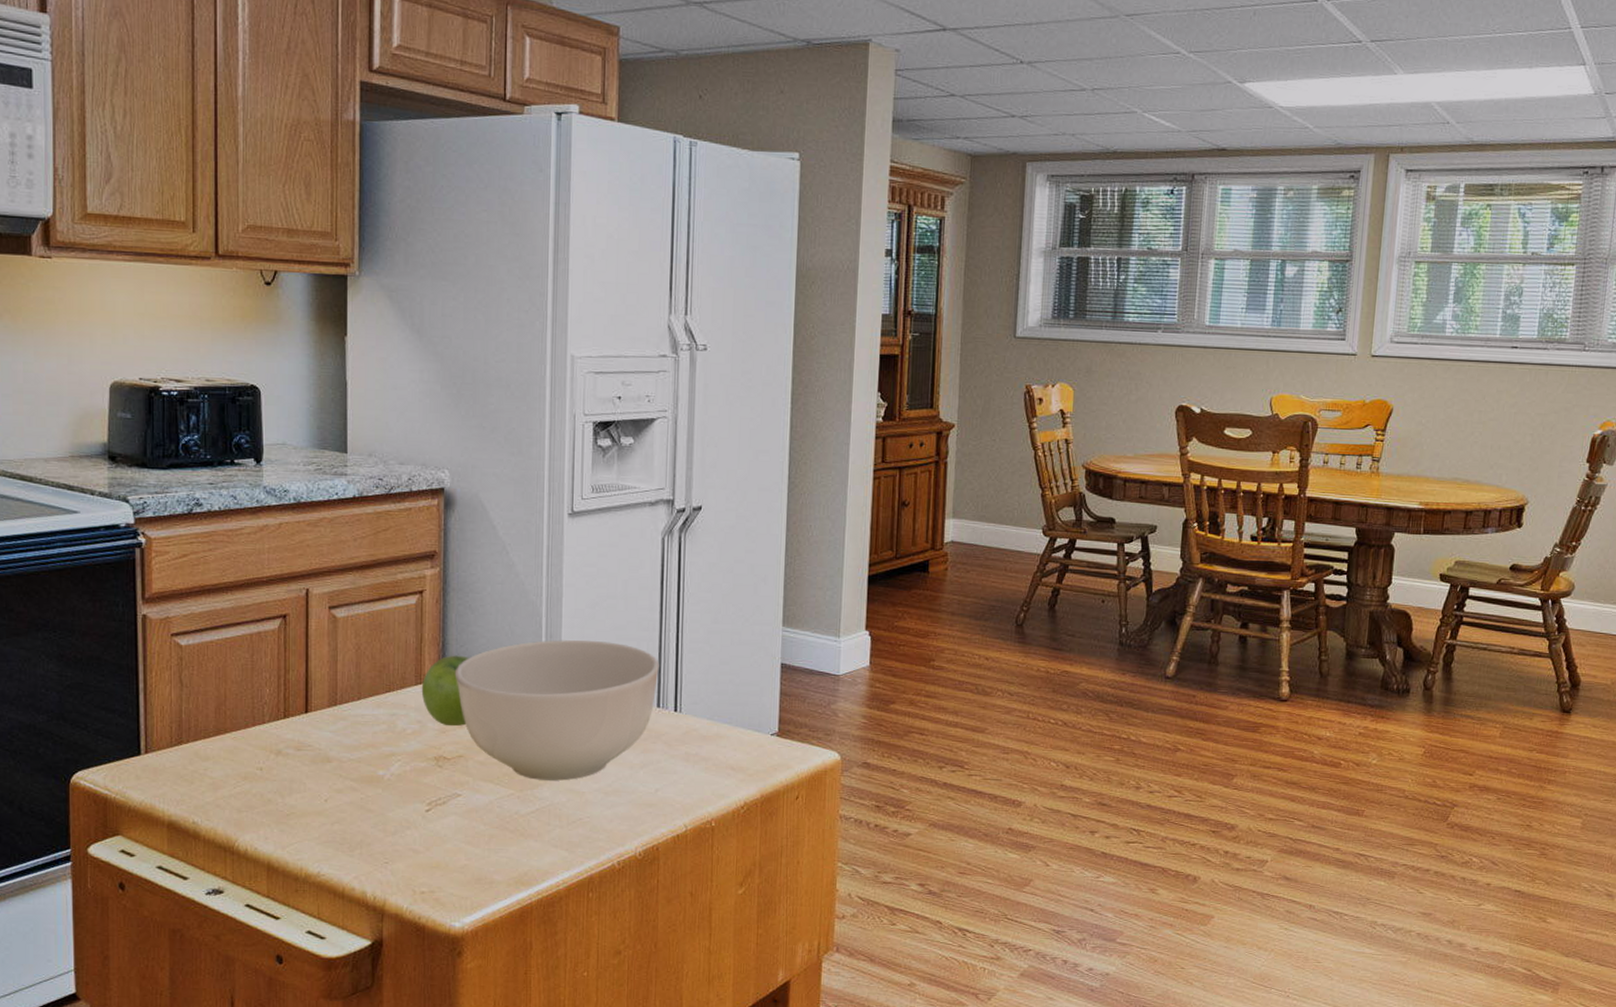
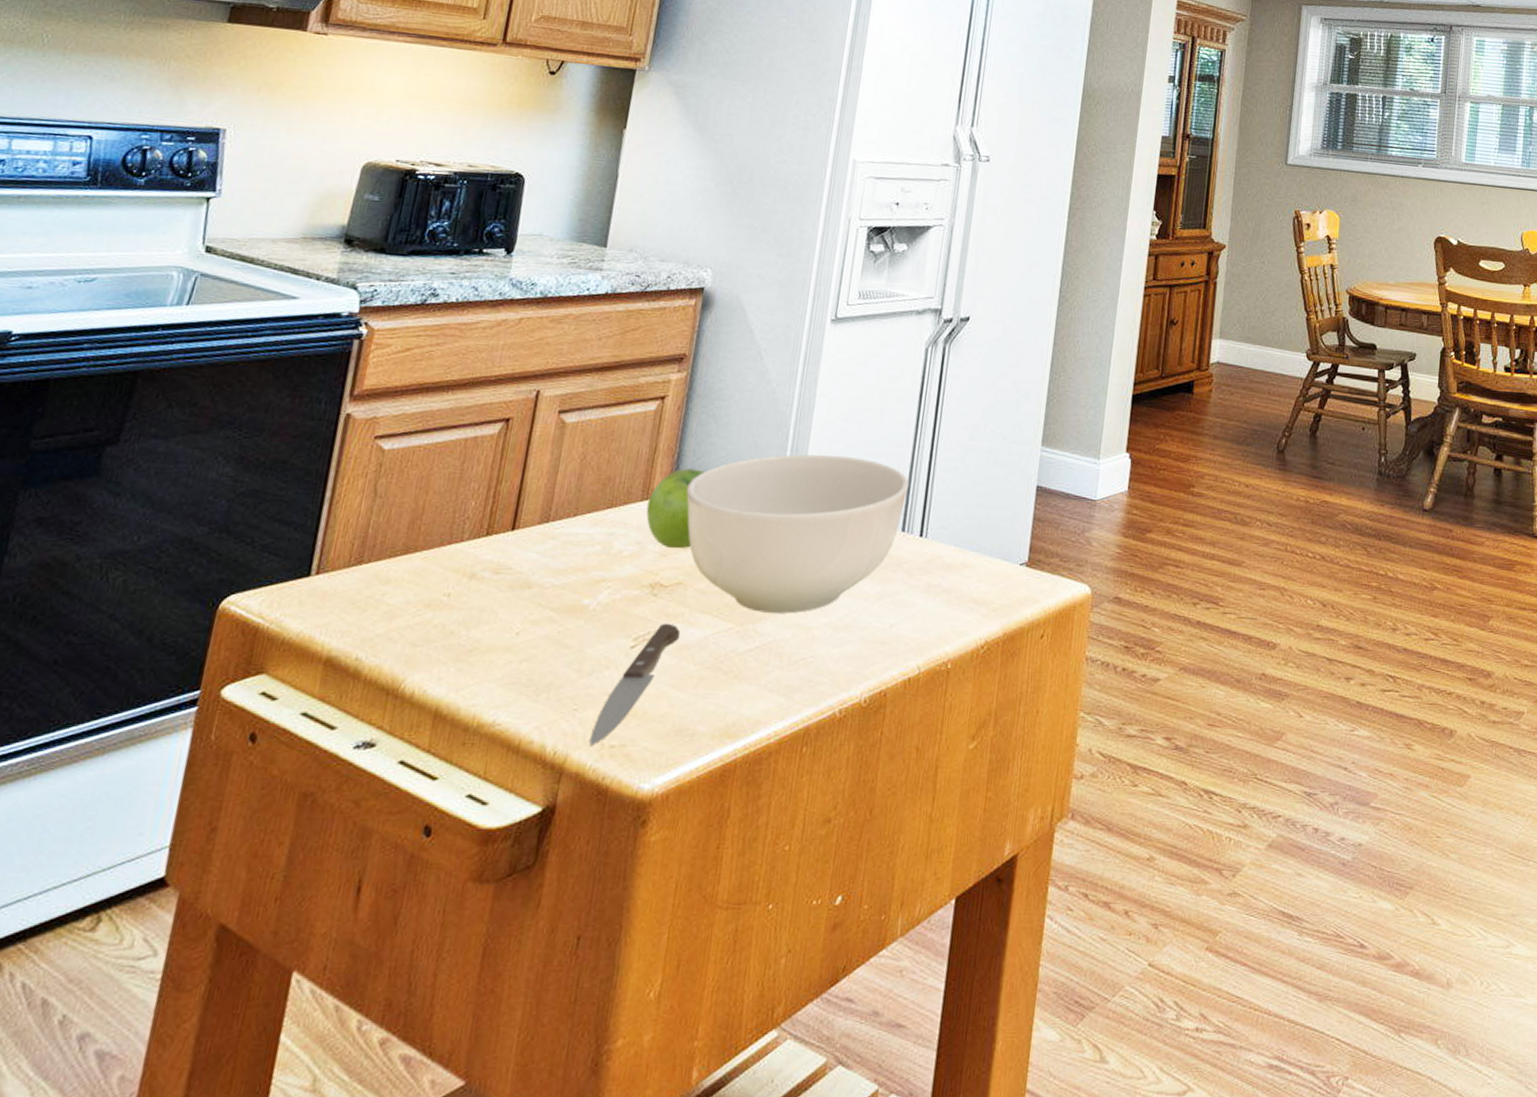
kitchen knife: none [403,790,468,892] -> present [589,622,681,745]

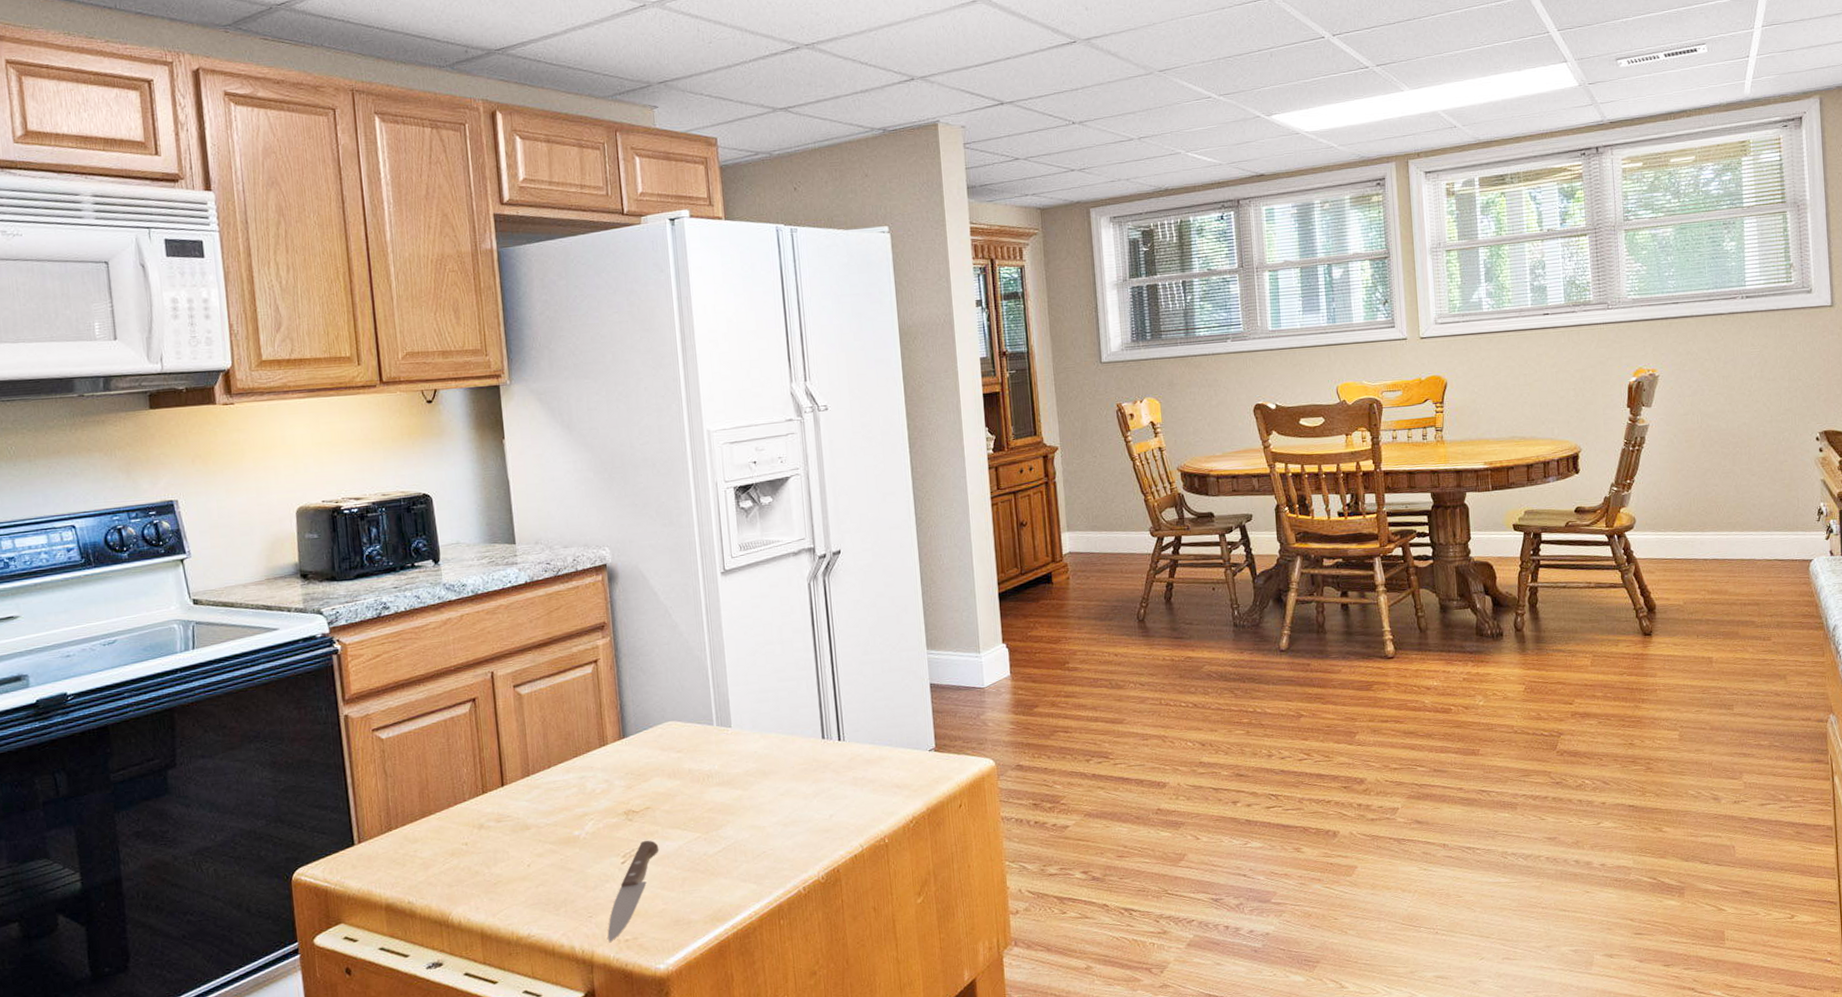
fruit: present [646,468,705,549] -> none [605,714,650,782]
bowl: present [686,454,909,614] -> none [634,684,820,821]

